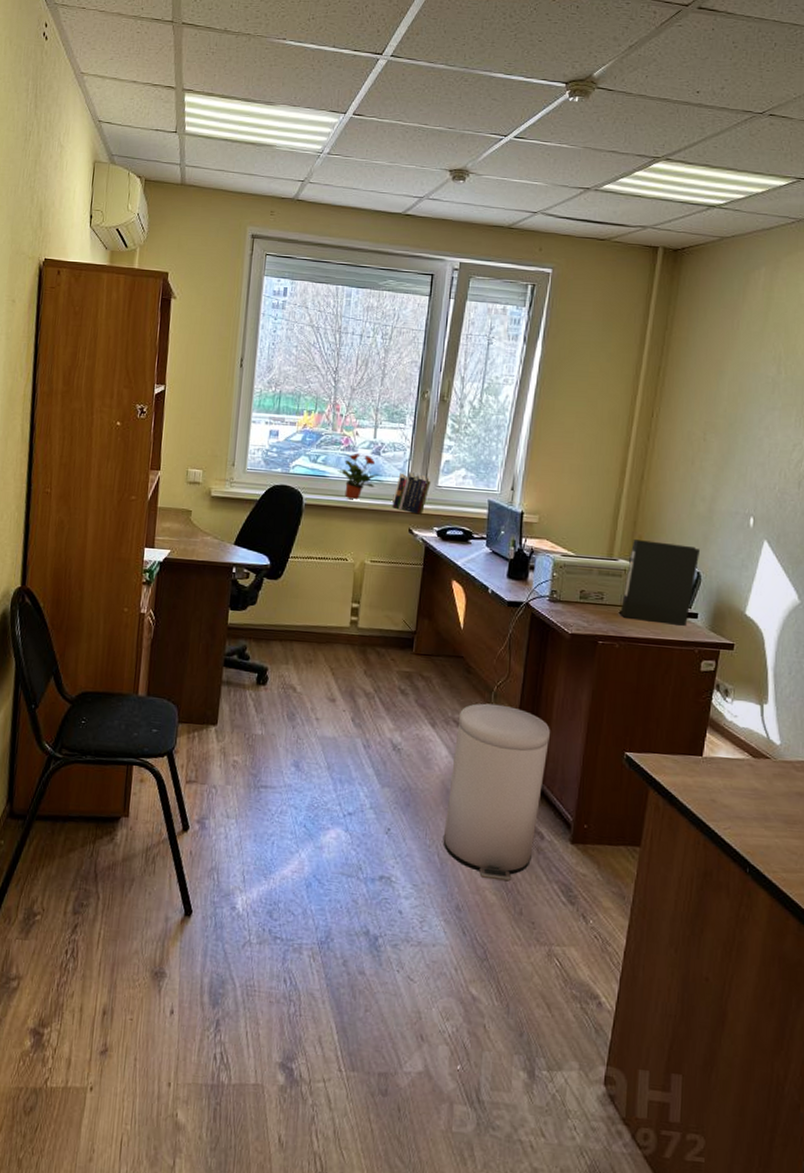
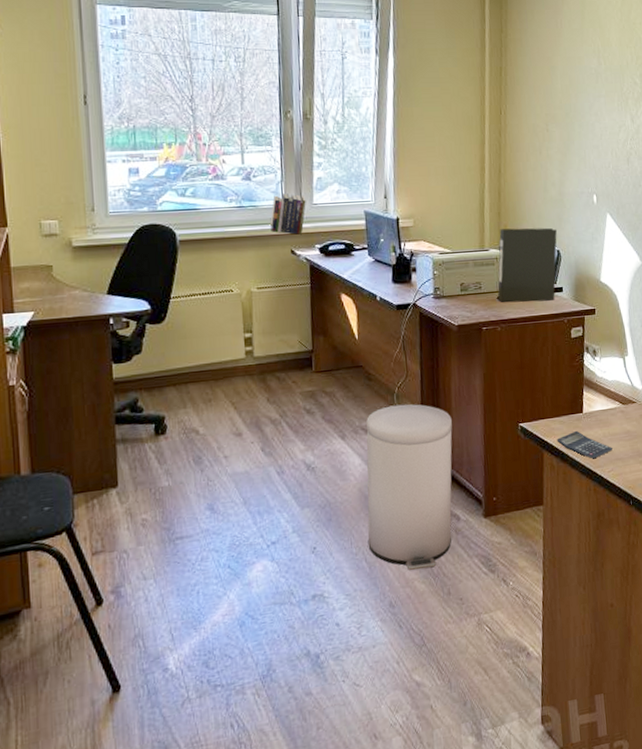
potted plant: present [337,453,379,500] -> none [209,180,253,230]
calculator: none [666,774,733,811] -> present [556,430,612,459]

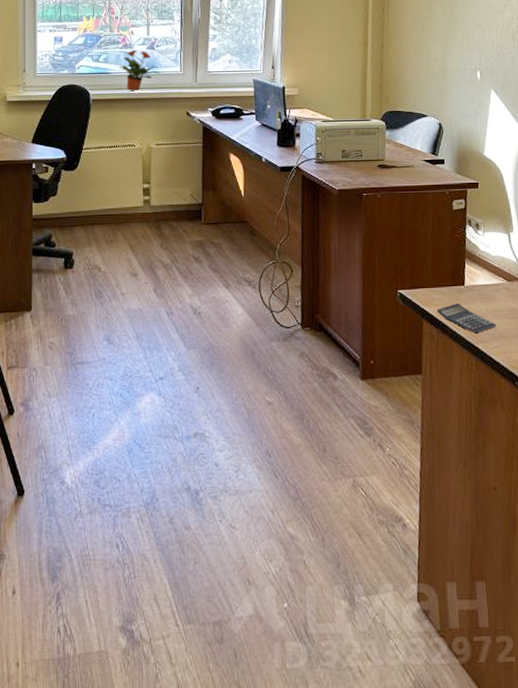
potted plant: none [209,180,253,230] -> present [118,49,155,92]
books: present [270,193,306,235] -> none [169,62,201,98]
pedal bin: present [366,404,453,571] -> none [247,260,331,423]
binder: present [498,227,557,303] -> none [378,100,439,172]

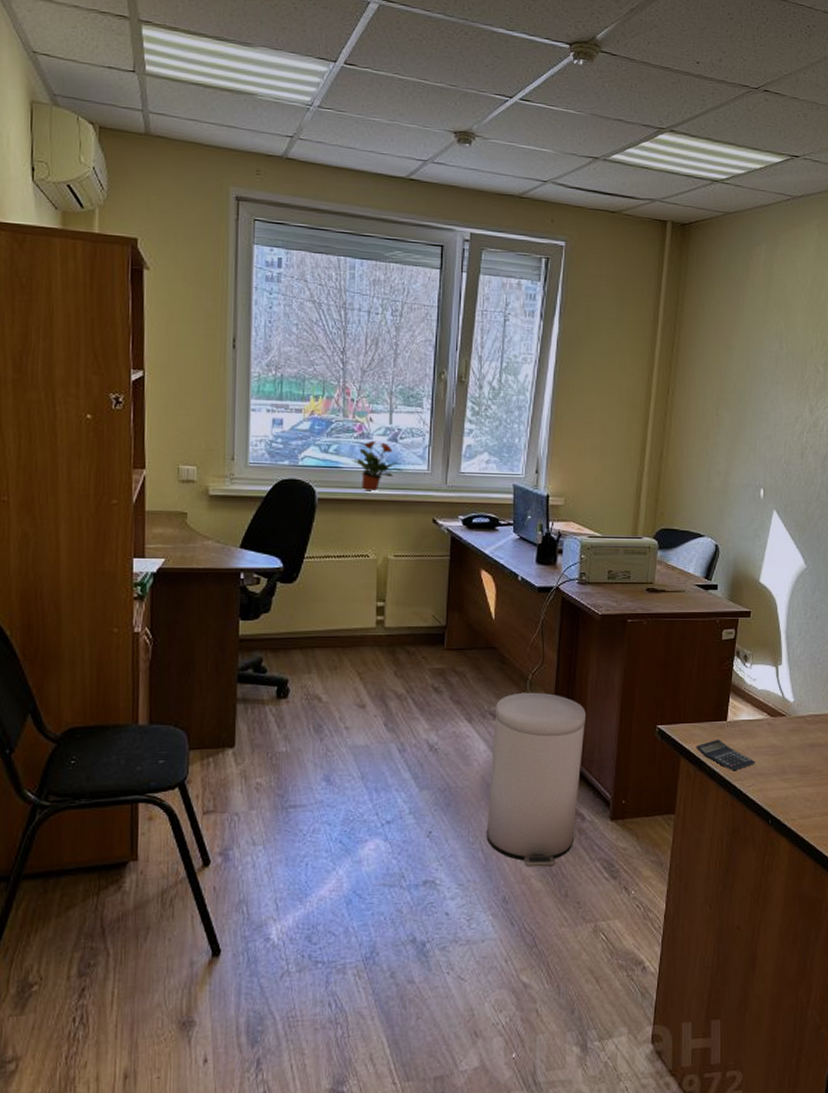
pedal bin: none [247,260,331,423] -> present [486,692,586,868]

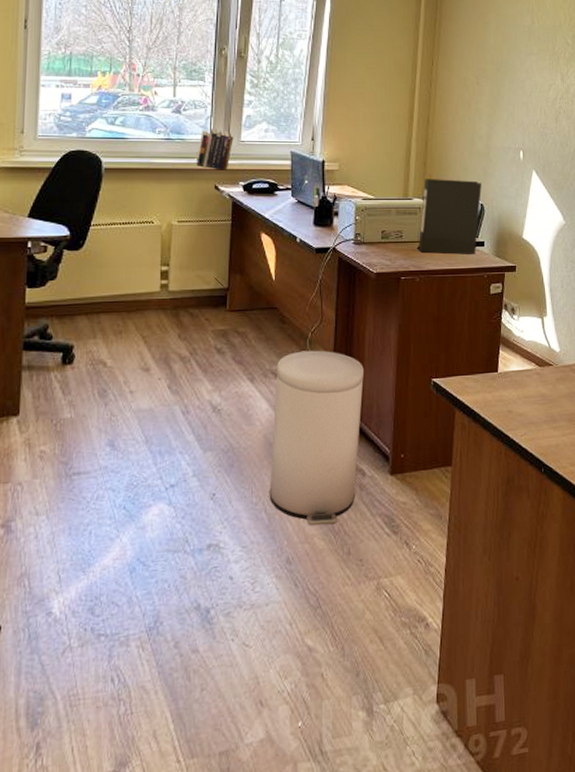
potted plant: present [352,440,397,492] -> none [137,112,181,161]
books: none [414,459,453,503] -> present [196,129,234,170]
binder: none [647,517,717,598] -> present [419,179,482,254]
calculator: present [696,739,755,771] -> none [469,390,526,421]

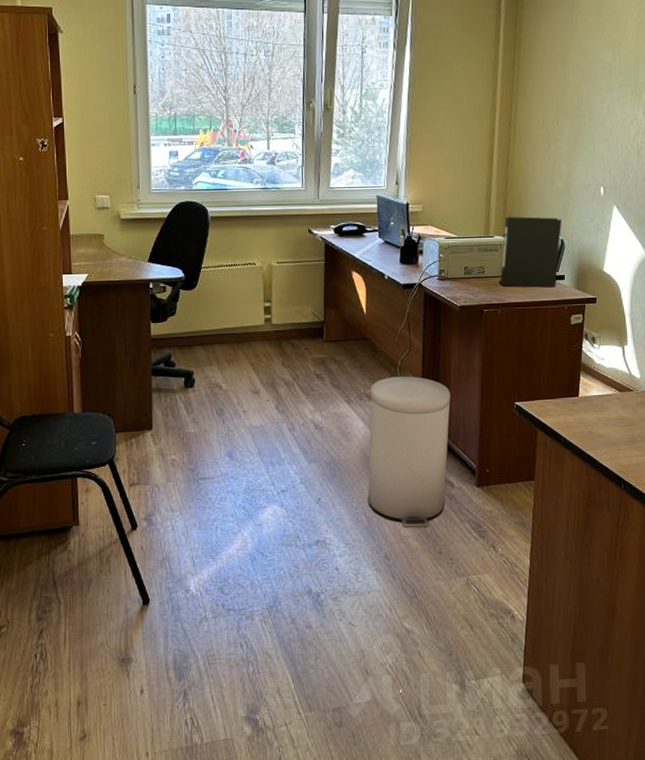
books: present [196,129,234,170] -> none [291,177,324,215]

